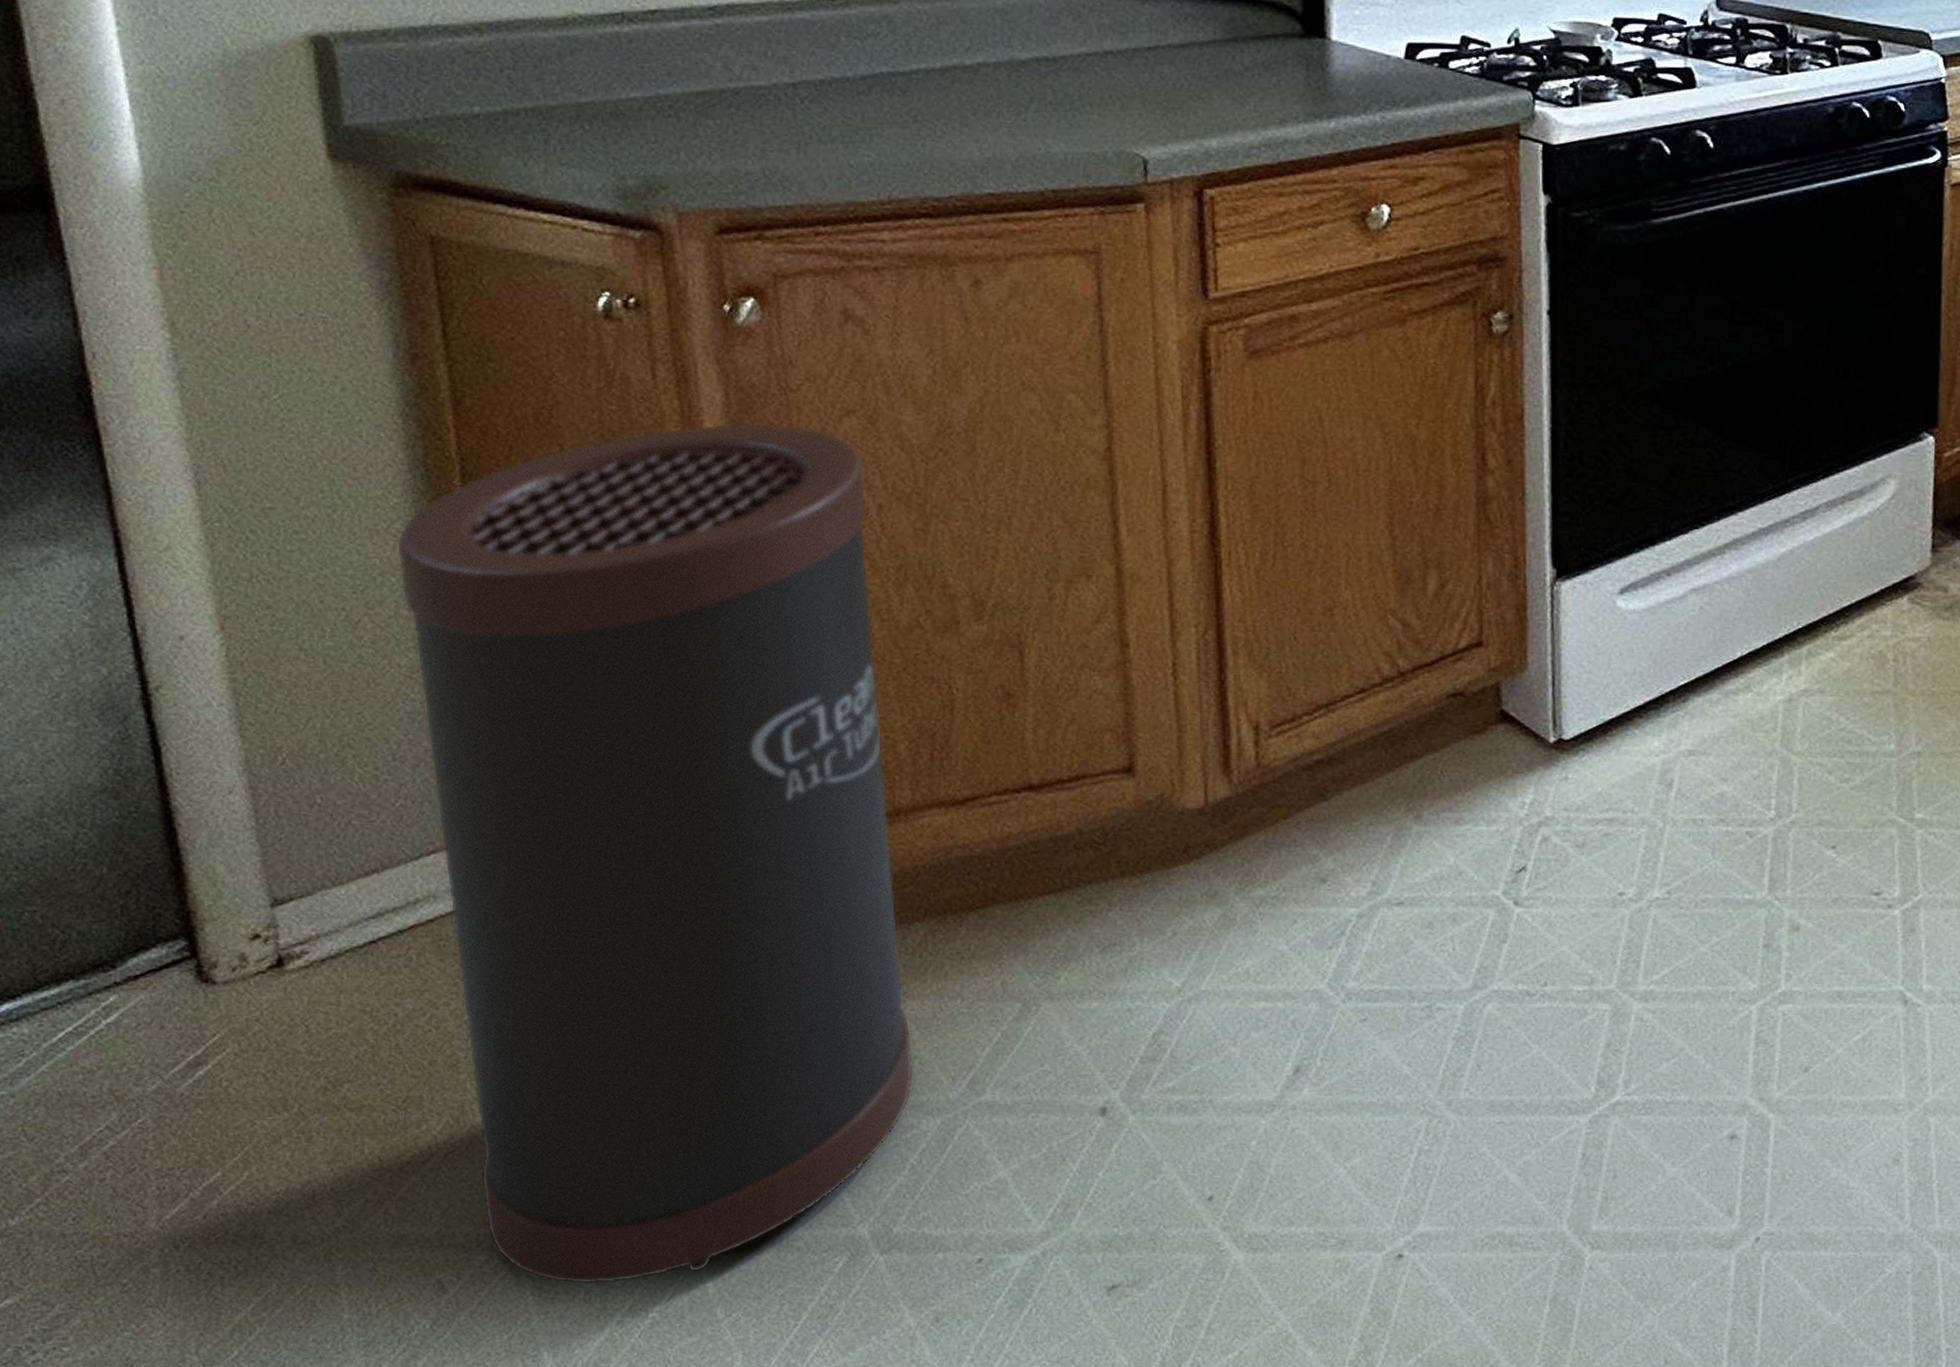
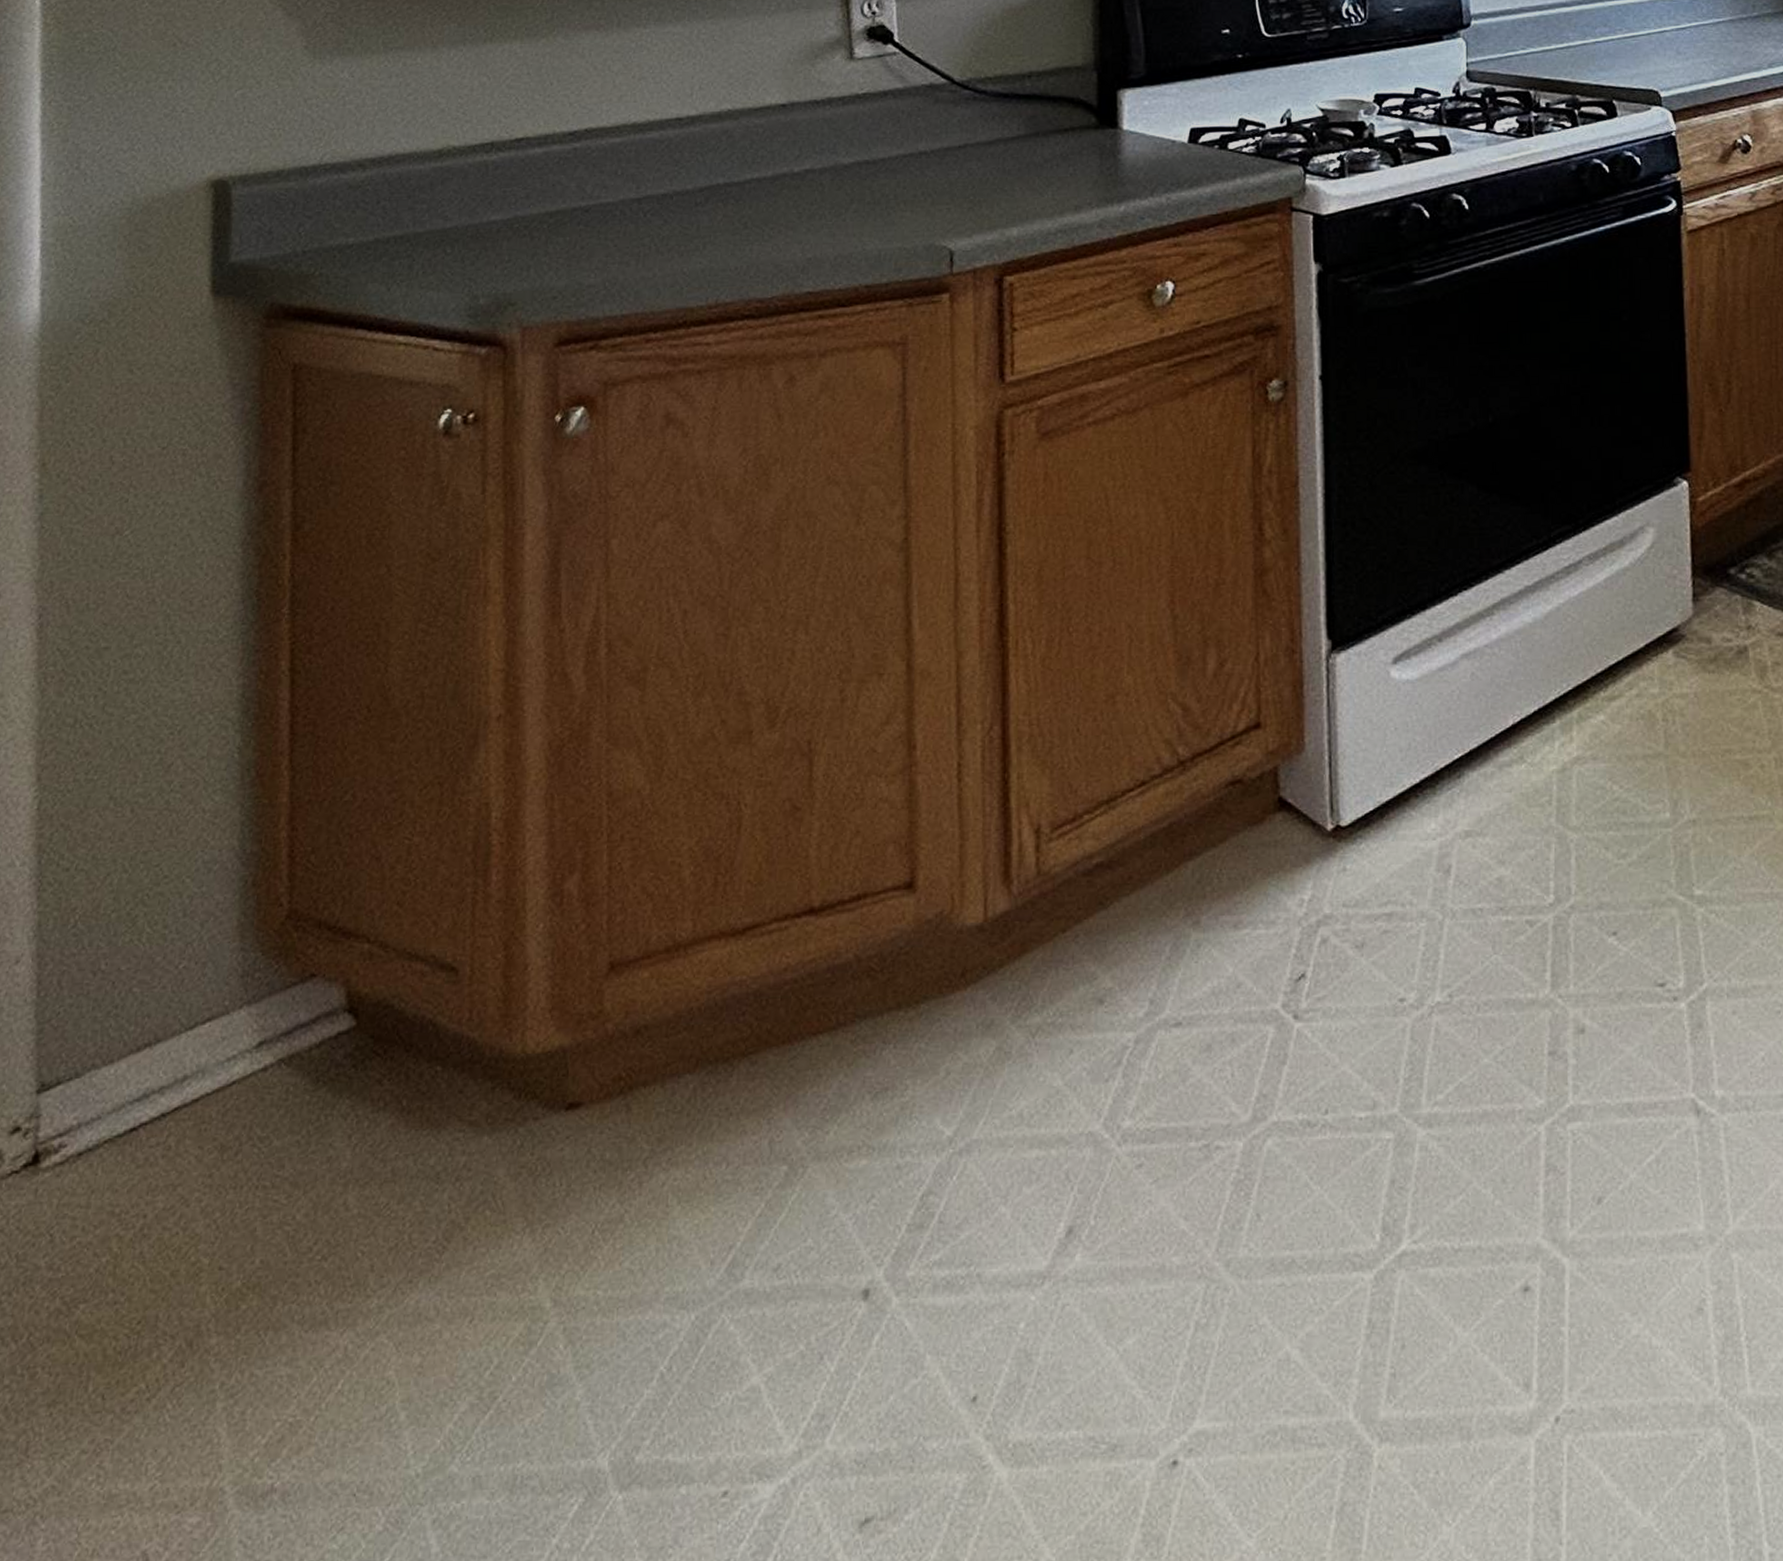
trash can: present [396,422,914,1285] -> none [204,532,674,1550]

